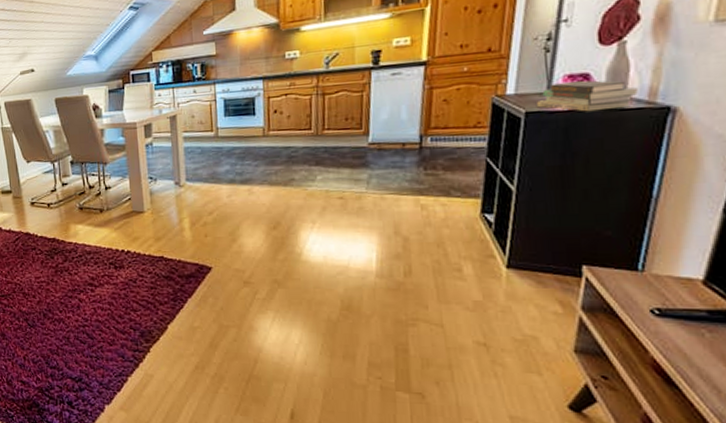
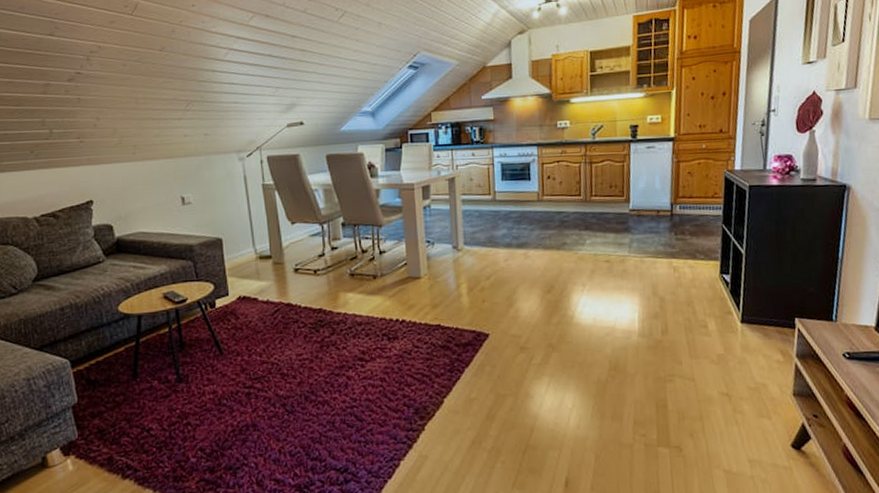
books: present [536,80,638,112] -> none [756,160,825,187]

